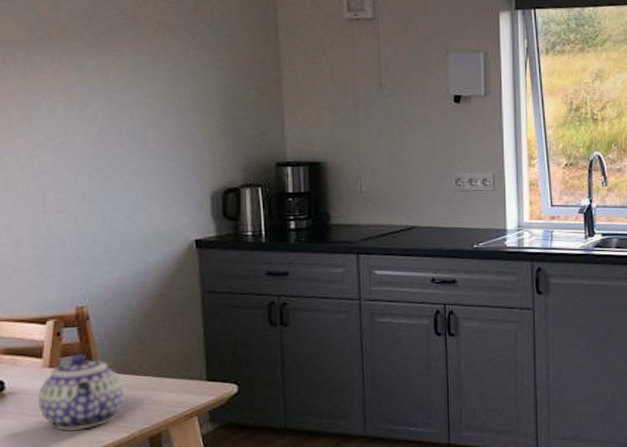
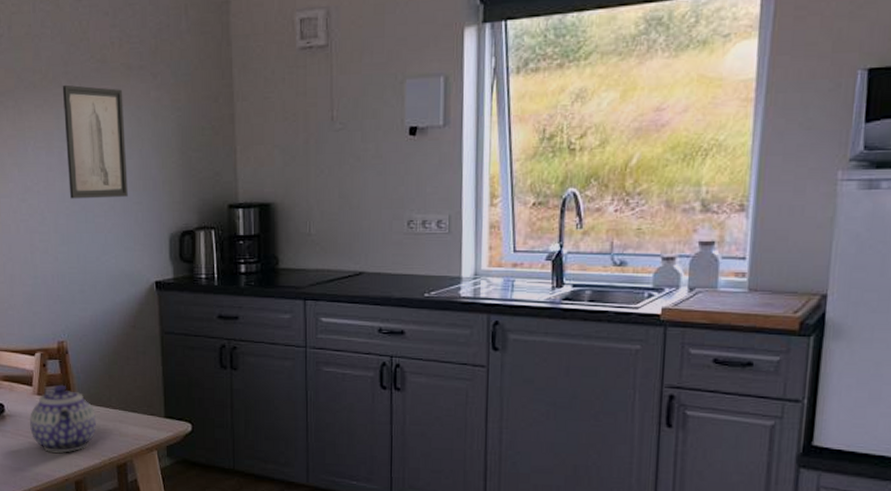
wall art: none [85,38,163,155] -> present [62,84,128,199]

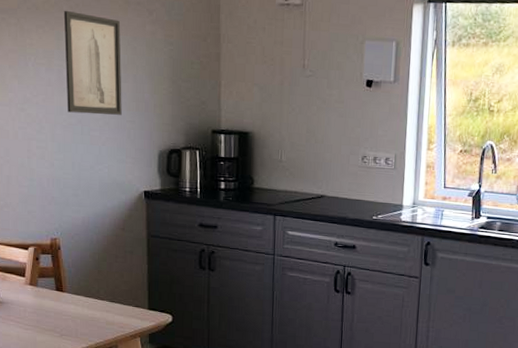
teapot: present [29,384,97,453] -> none [20,276,85,337]

